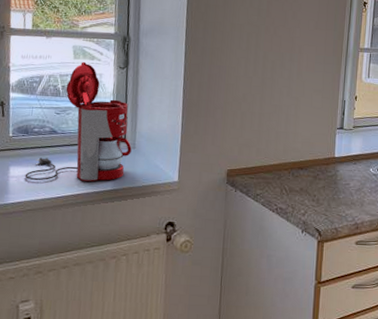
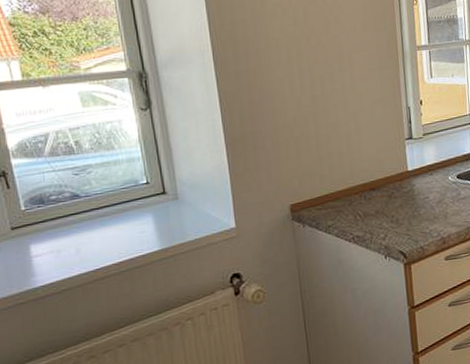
coffee maker: present [25,62,132,181] -> none [51,109,175,257]

